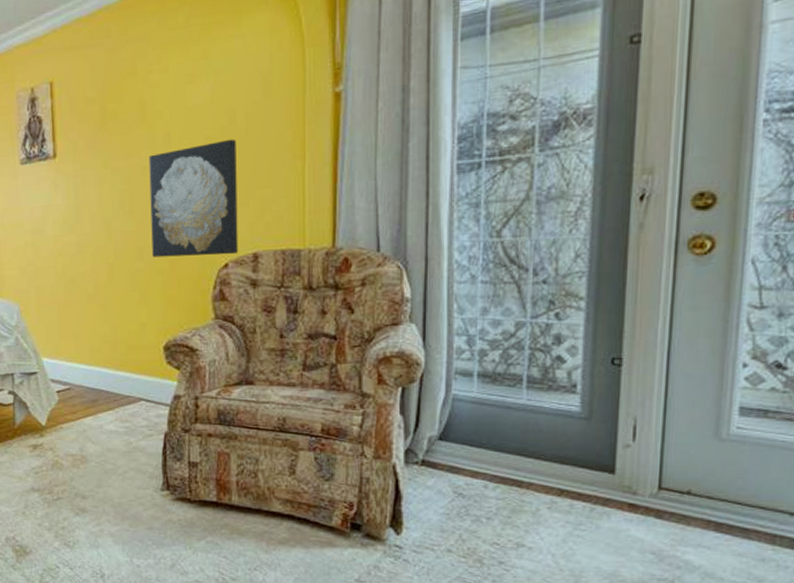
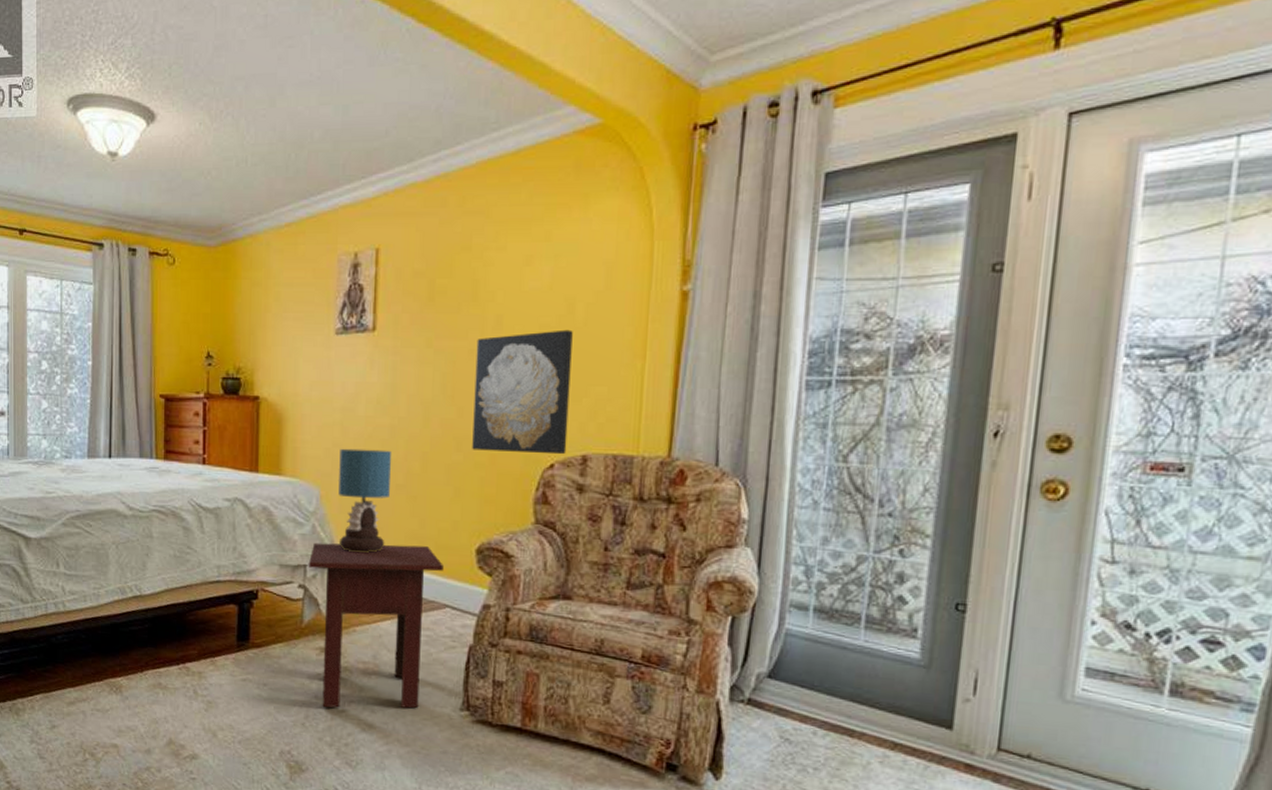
side table: none [15,348,137,497] -> present [309,542,445,709]
table lamp: none [34,264,82,358] -> present [338,448,392,553]

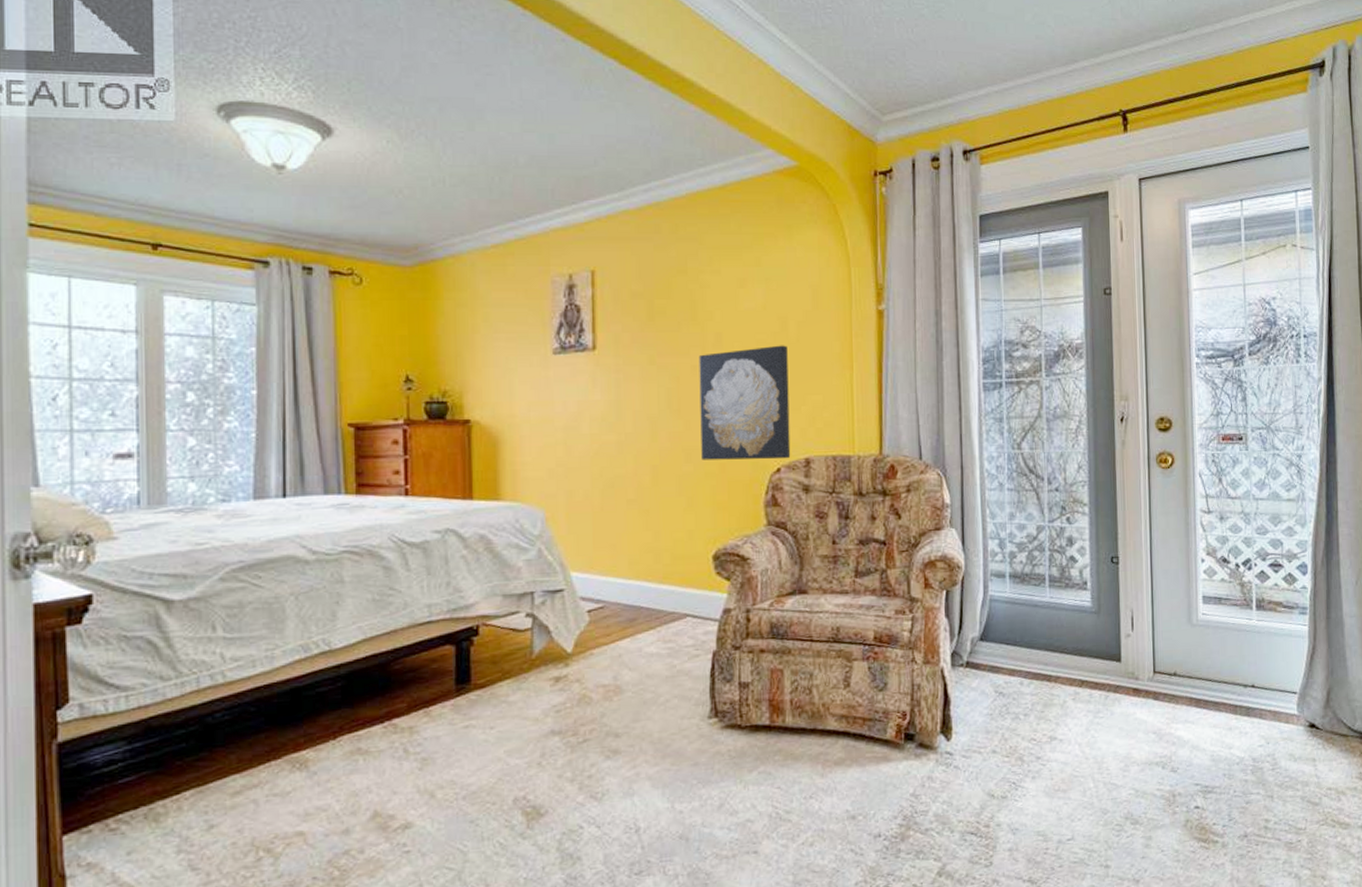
side table: present [309,542,445,709] -> none [536,558,683,742]
table lamp: present [338,448,392,553] -> none [564,466,621,572]

